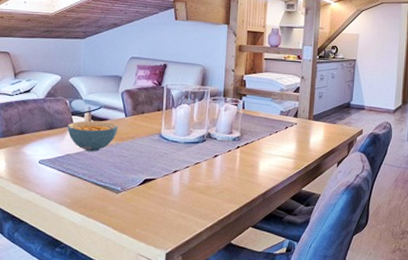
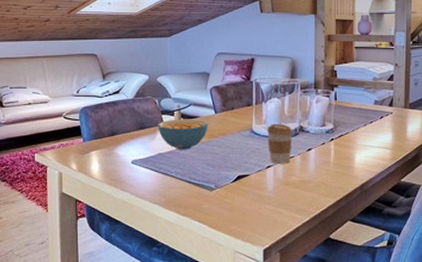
coffee cup: none [175,129,201,169] -> present [266,123,293,164]

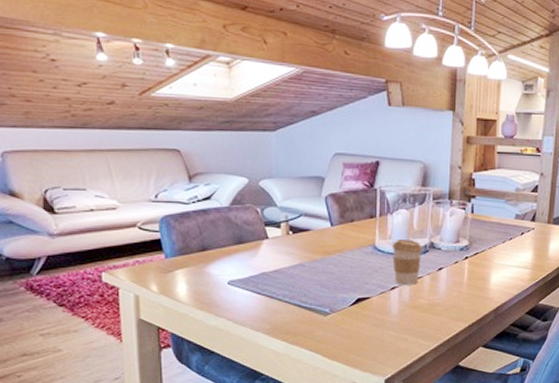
cereal bowl: present [158,119,209,150] -> none [260,232,324,269]

